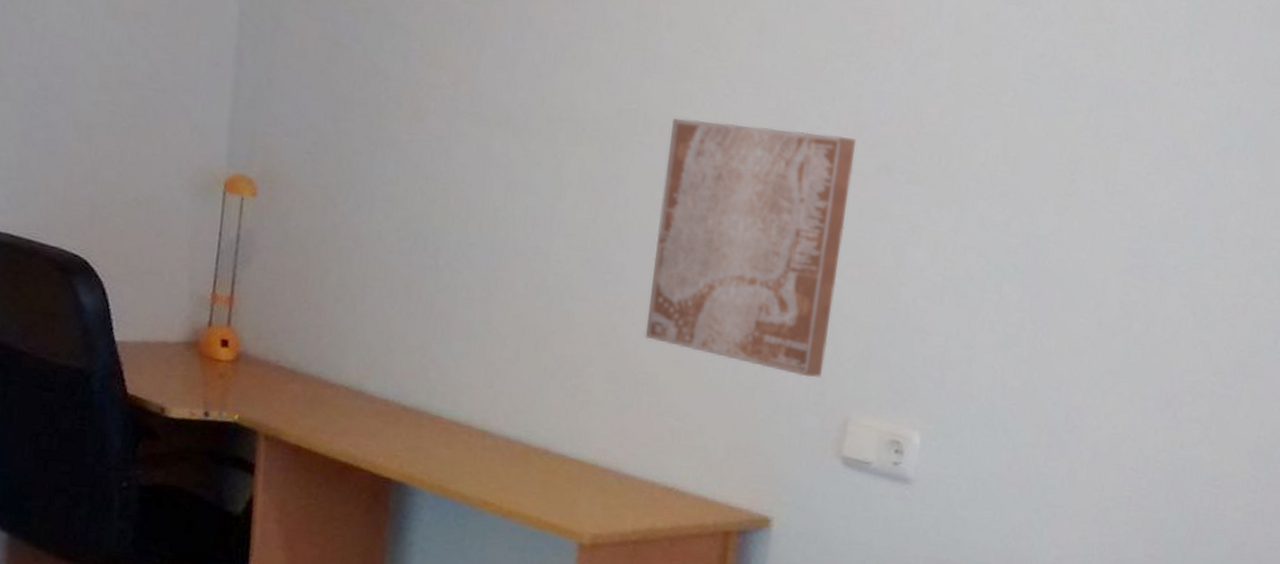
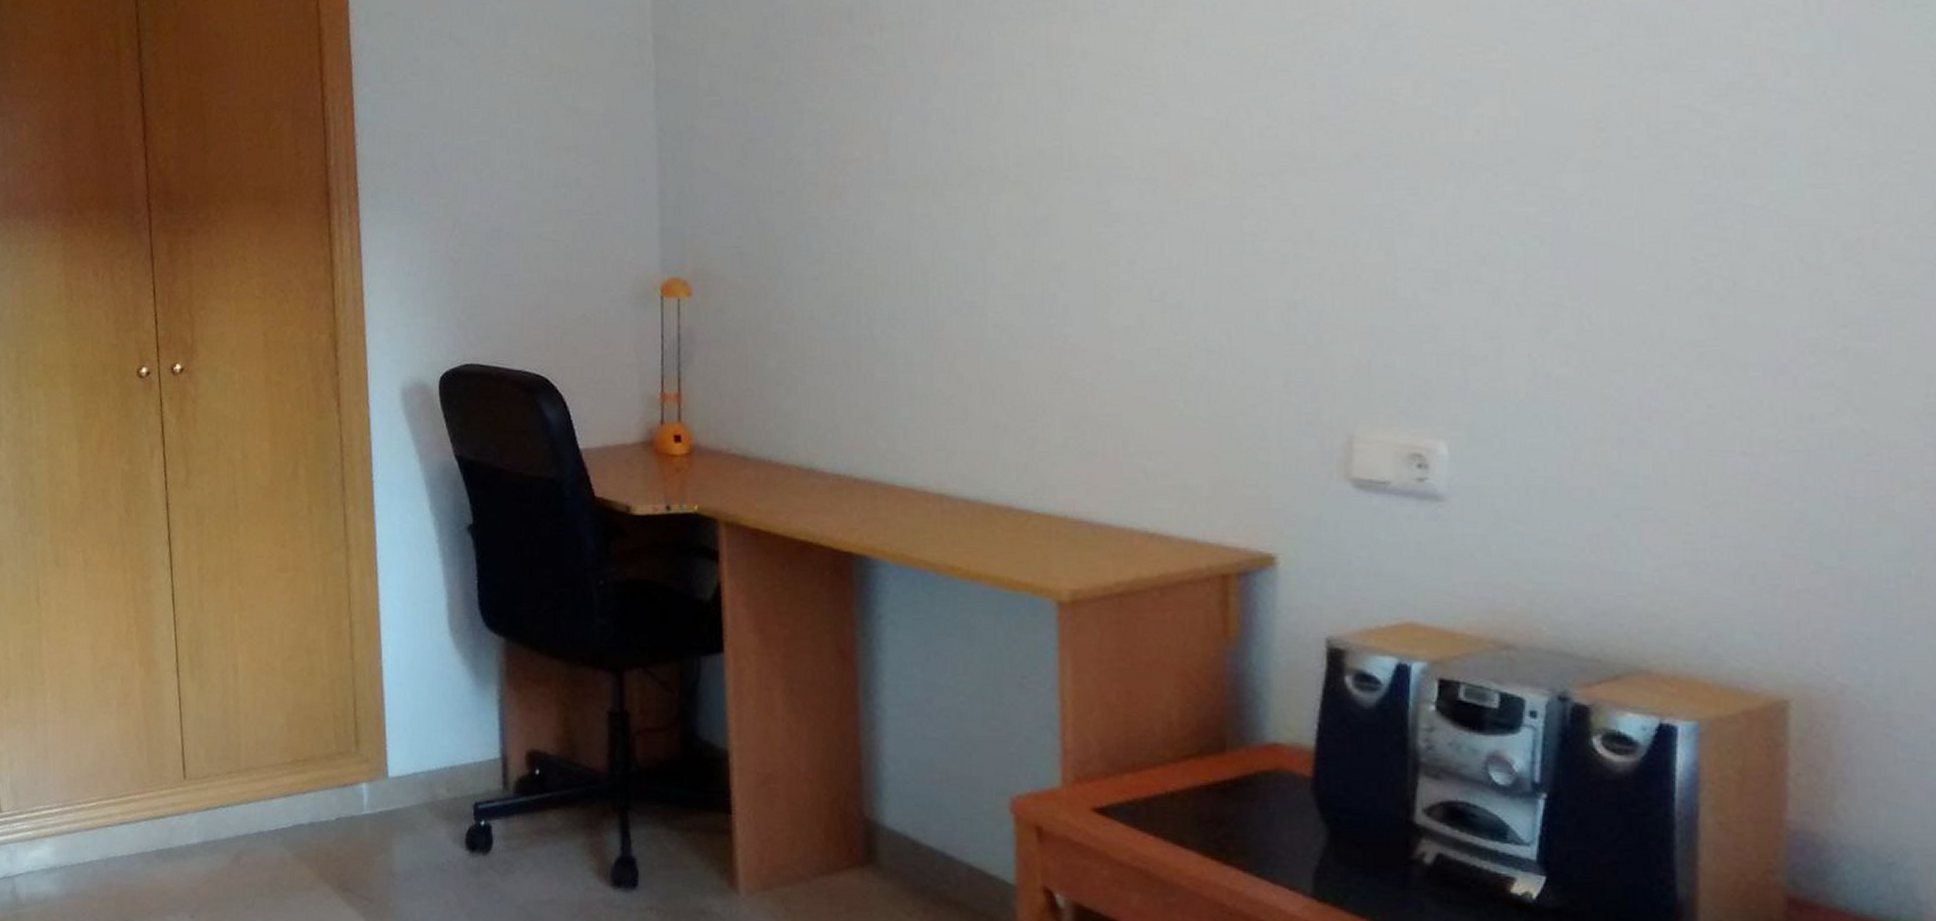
wall art: present [645,118,857,378] -> none [1099,131,1317,396]

